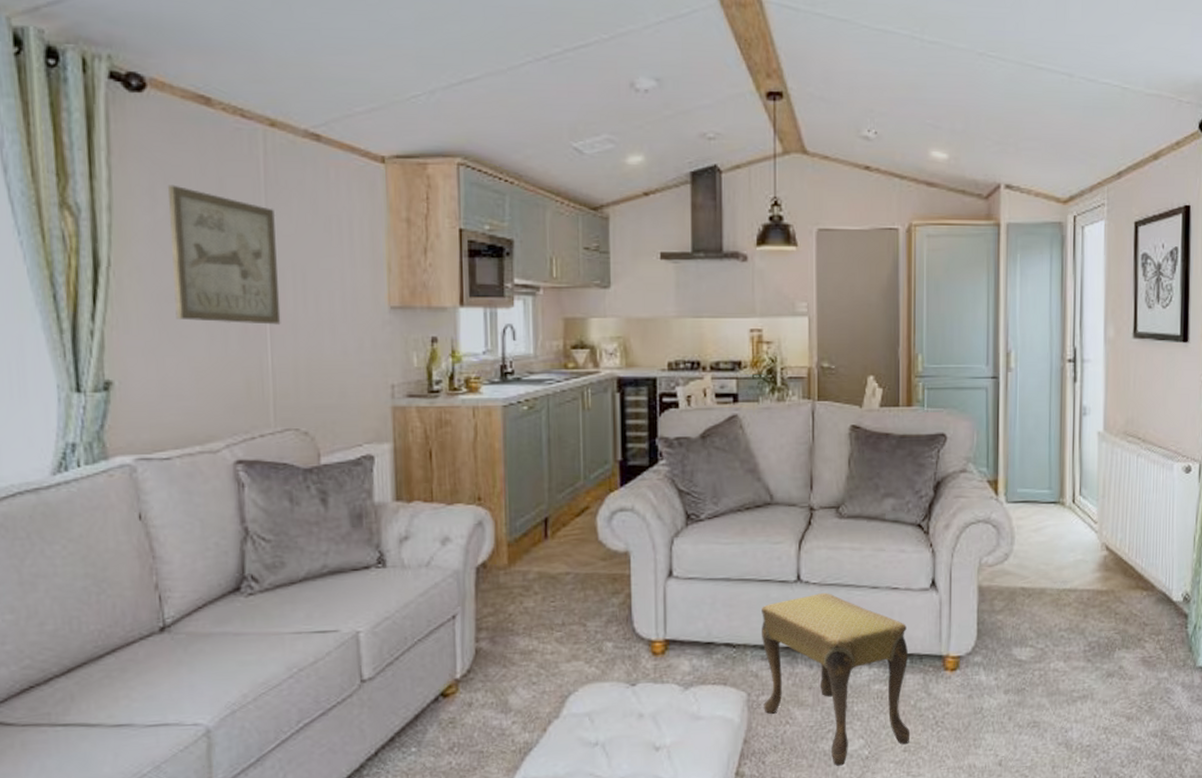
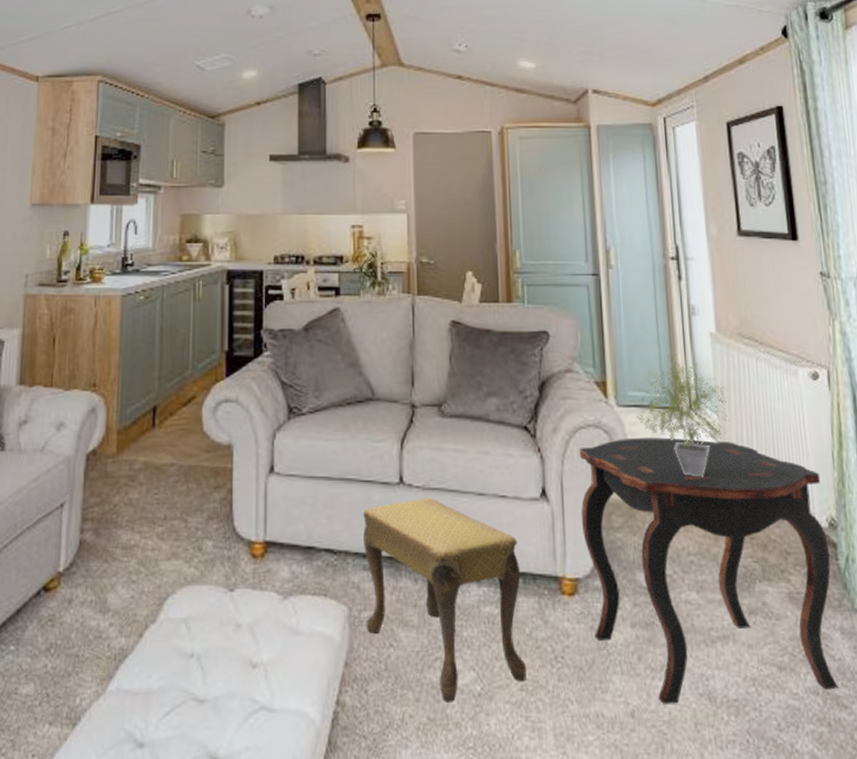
side table: none [966,529,1181,753] -> present [579,437,838,704]
potted plant: none [1023,452,1107,564] -> present [636,353,728,477]

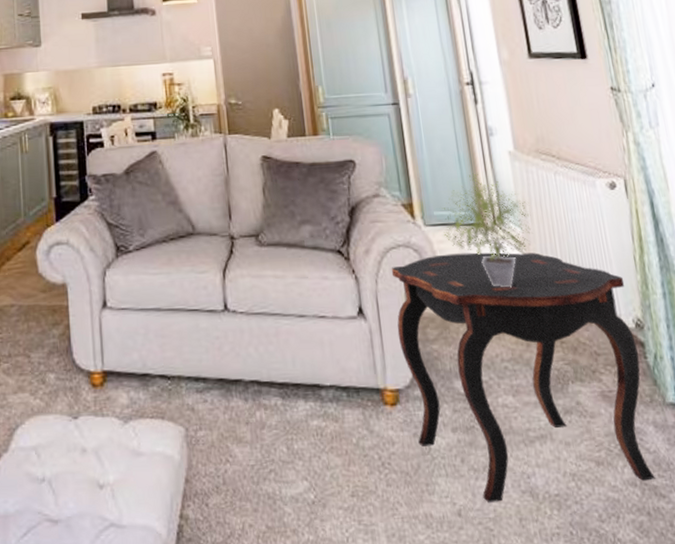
footstool: present [363,498,527,704] -> none [192,322,357,512]

